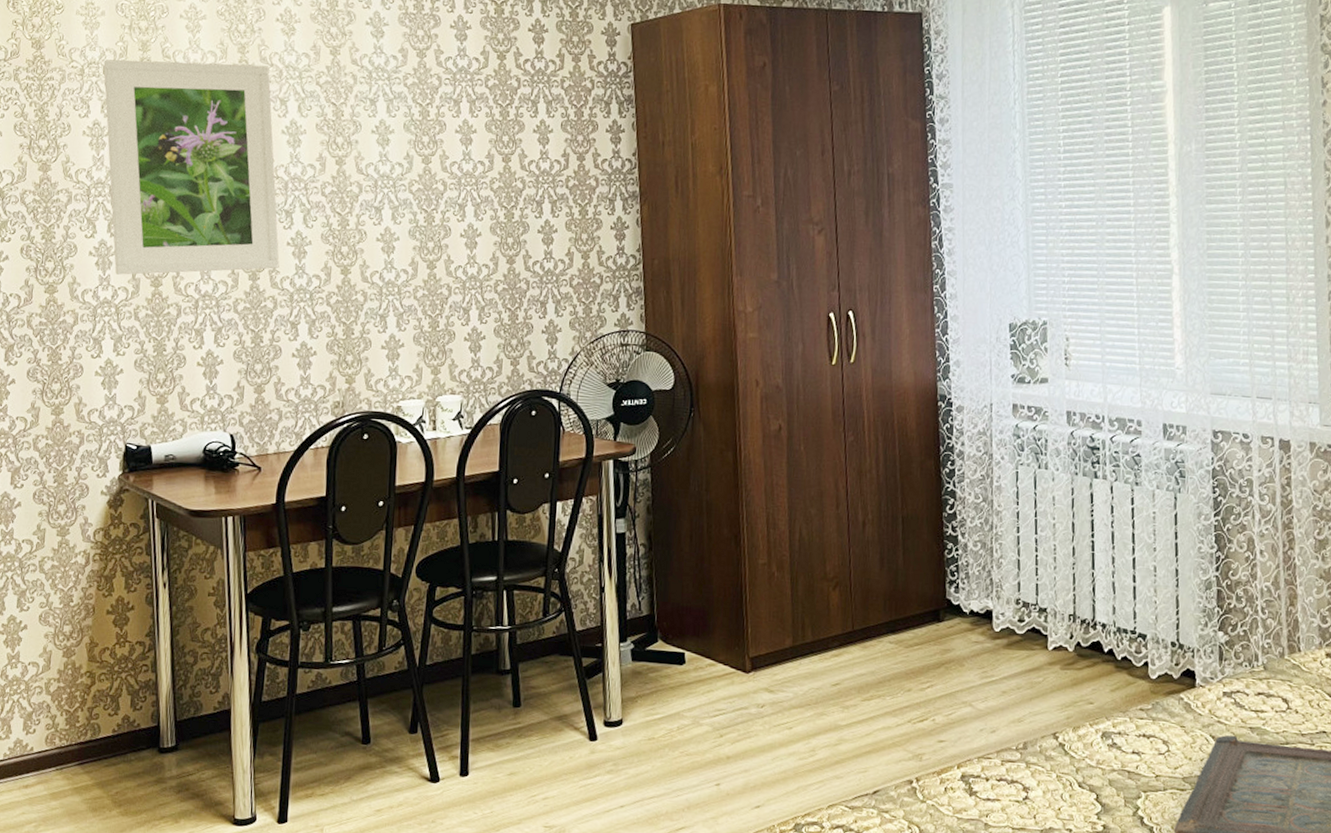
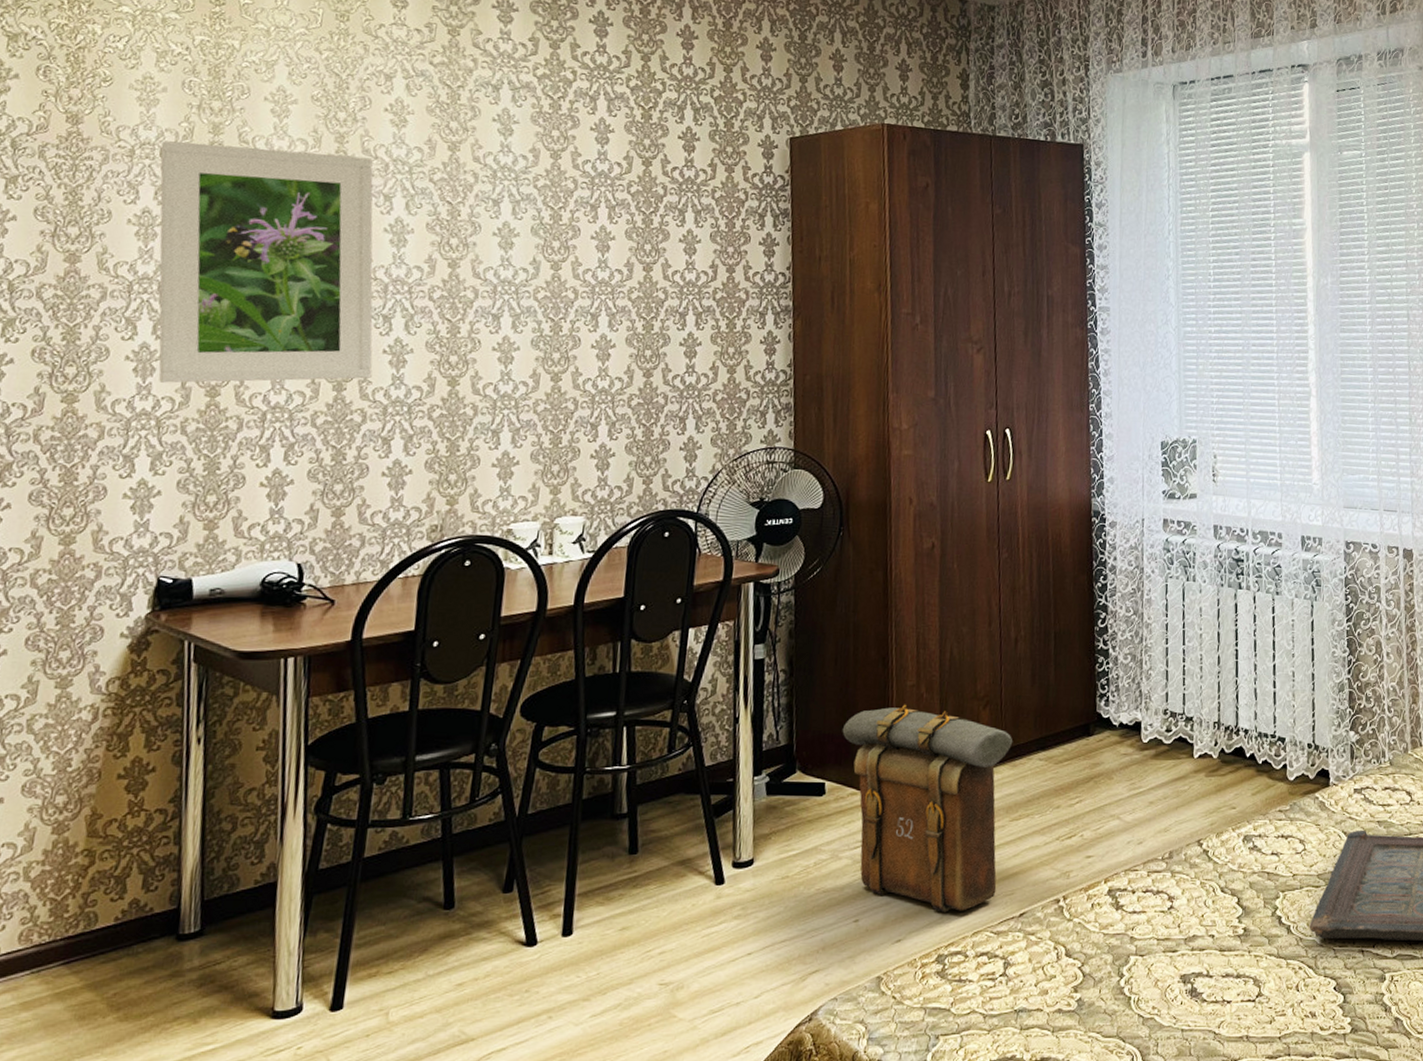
backpack: none [699,581,863,784] -> present [842,704,1013,912]

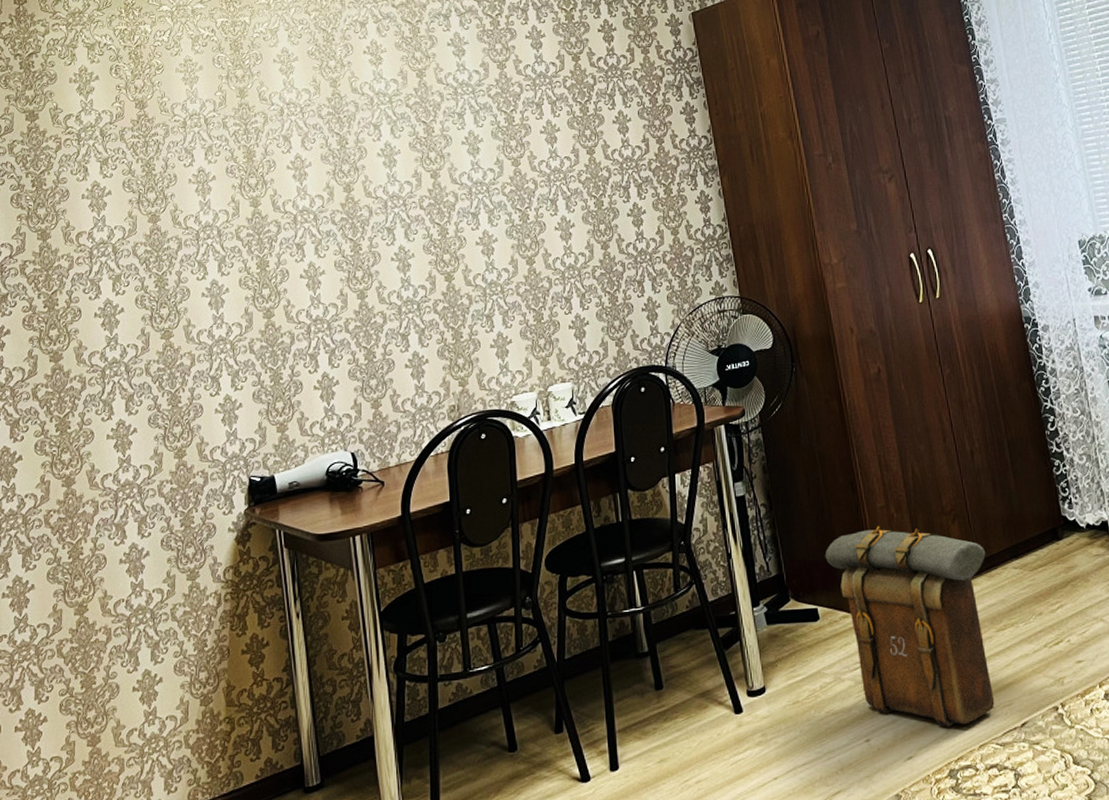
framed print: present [159,141,373,383] -> none [204,95,386,312]

